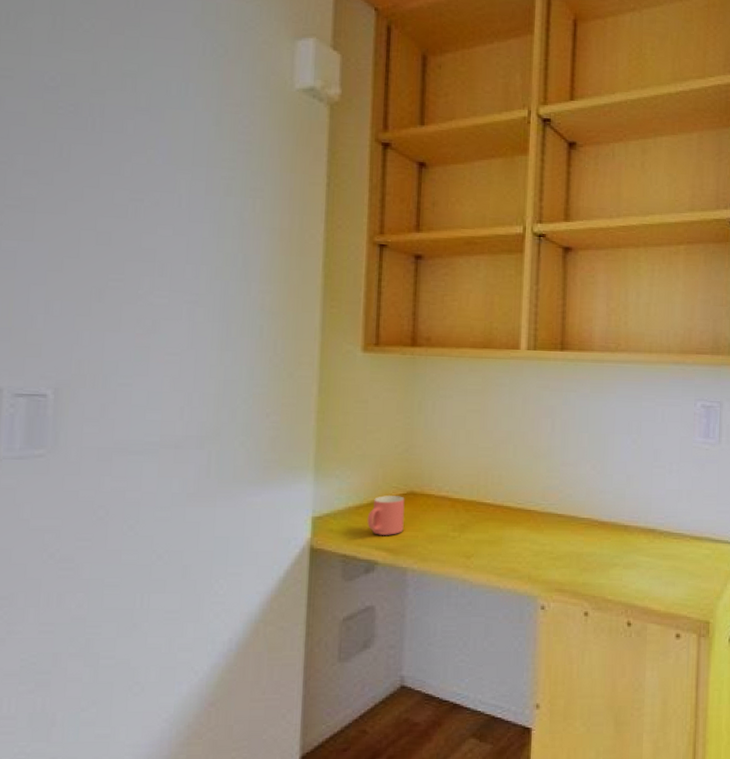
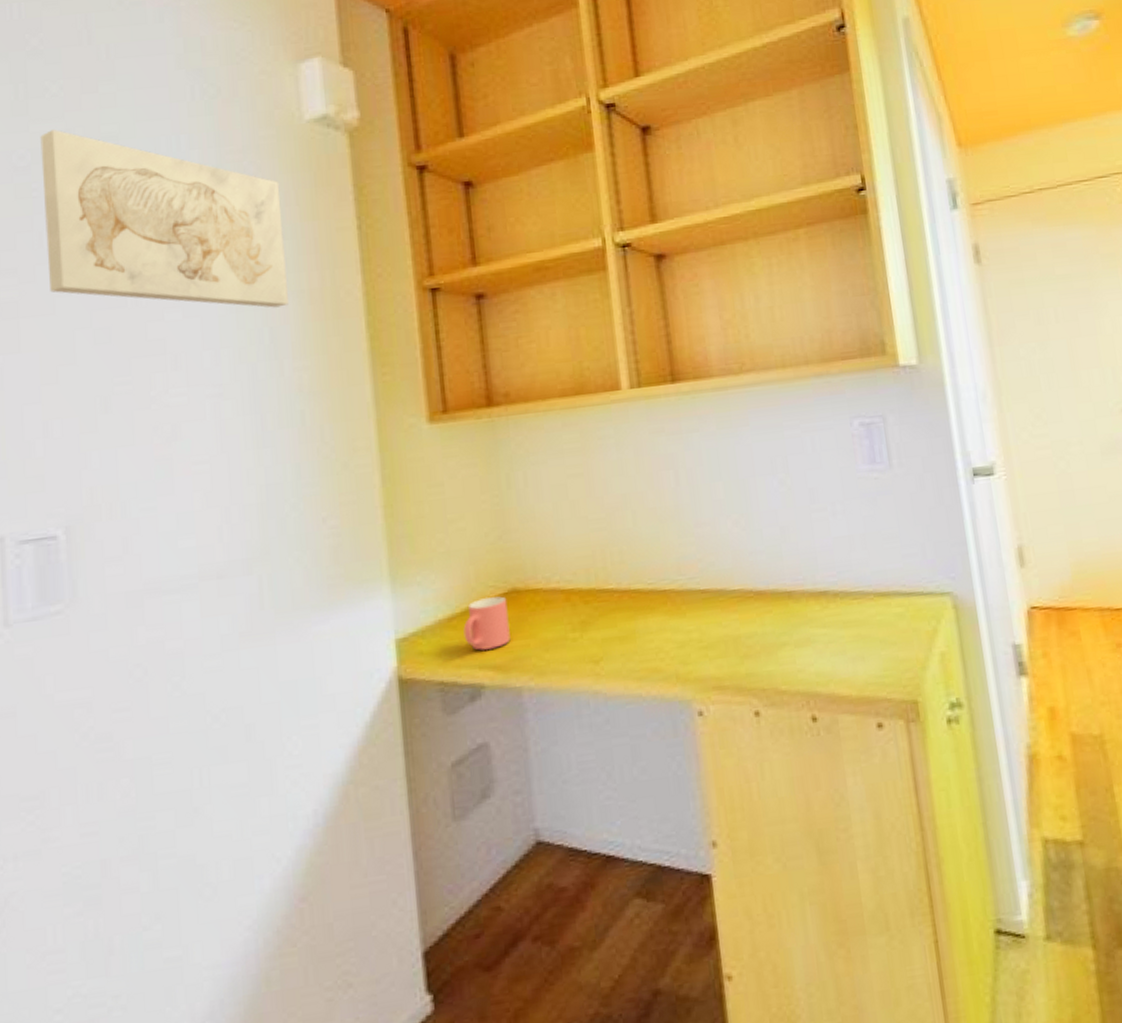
wall art: none [64,60,267,239] -> present [40,130,288,308]

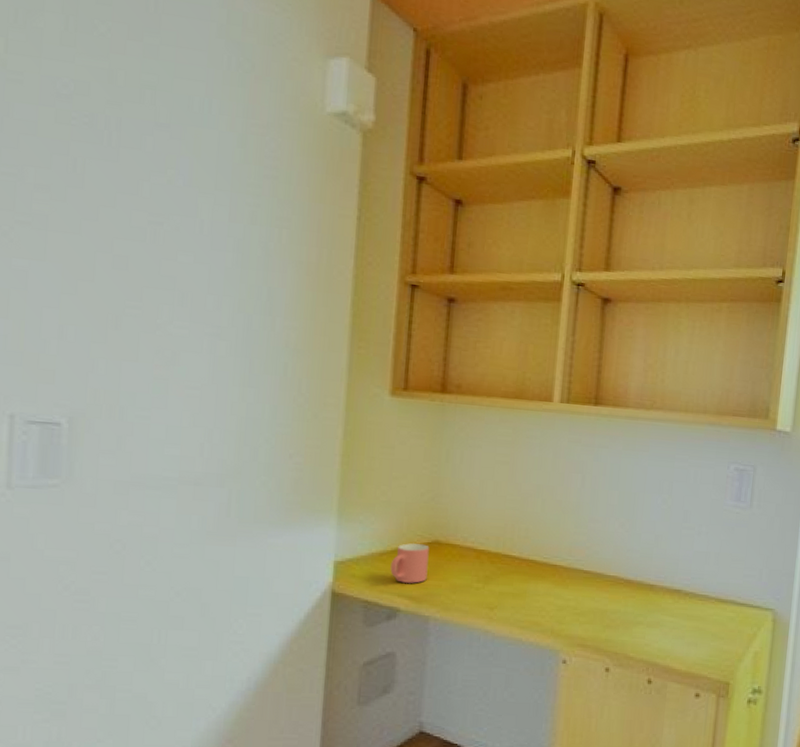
wall art: present [40,130,288,308] -> none [78,66,295,272]

